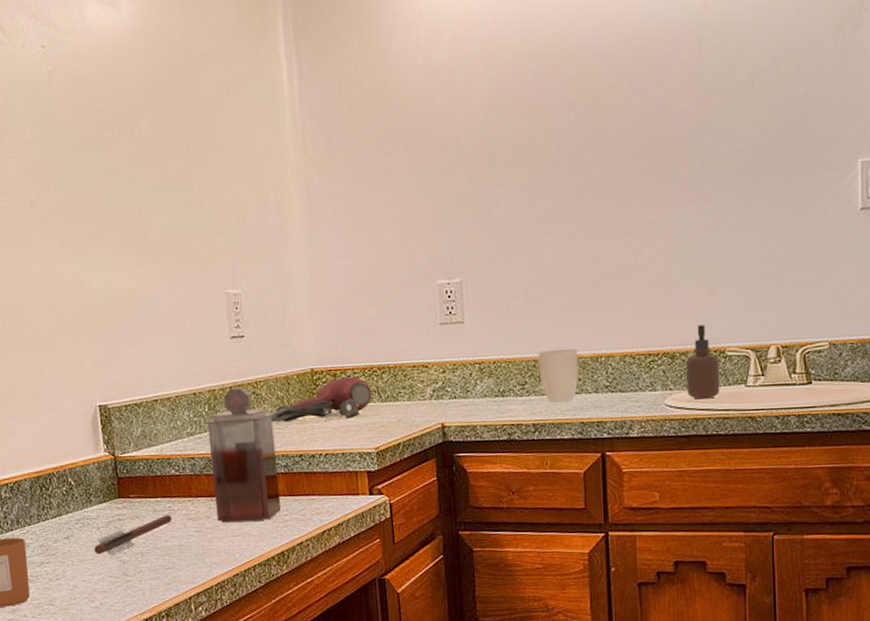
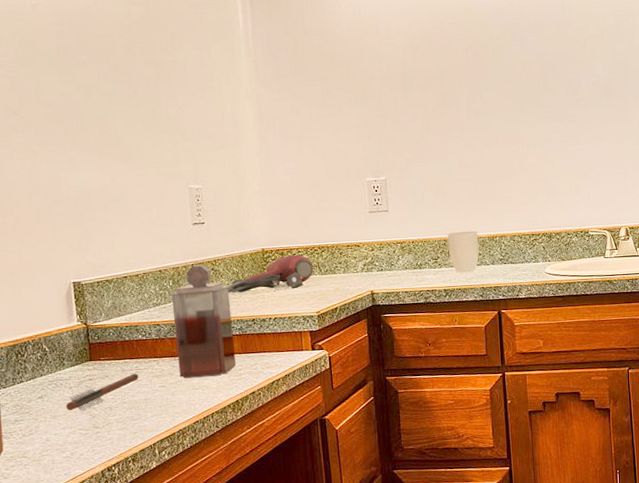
soap dispenser: present [686,325,720,399] -> none [560,212,586,268]

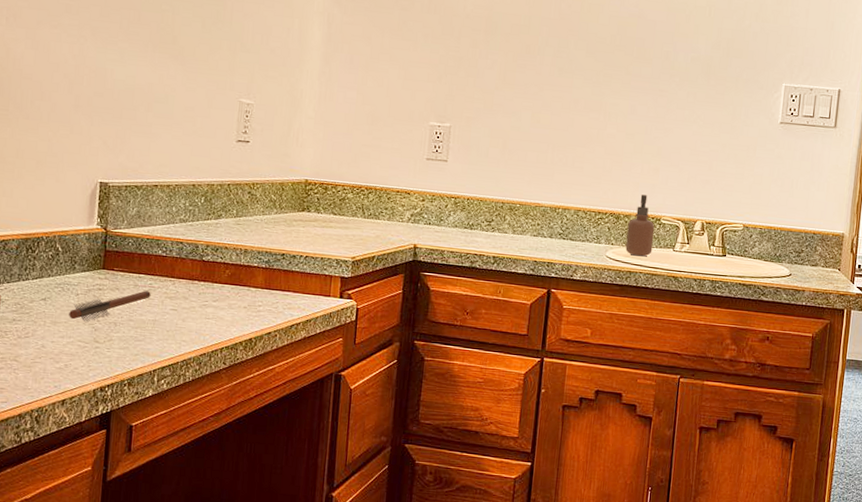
perfume bottle: present [171,264,236,378] -> none [194,185,263,308]
hair dryer: present [228,255,314,294] -> none [261,191,357,229]
mug: present [447,231,480,274] -> none [505,195,541,243]
soap dispenser: none [560,212,586,268] -> present [625,194,655,257]

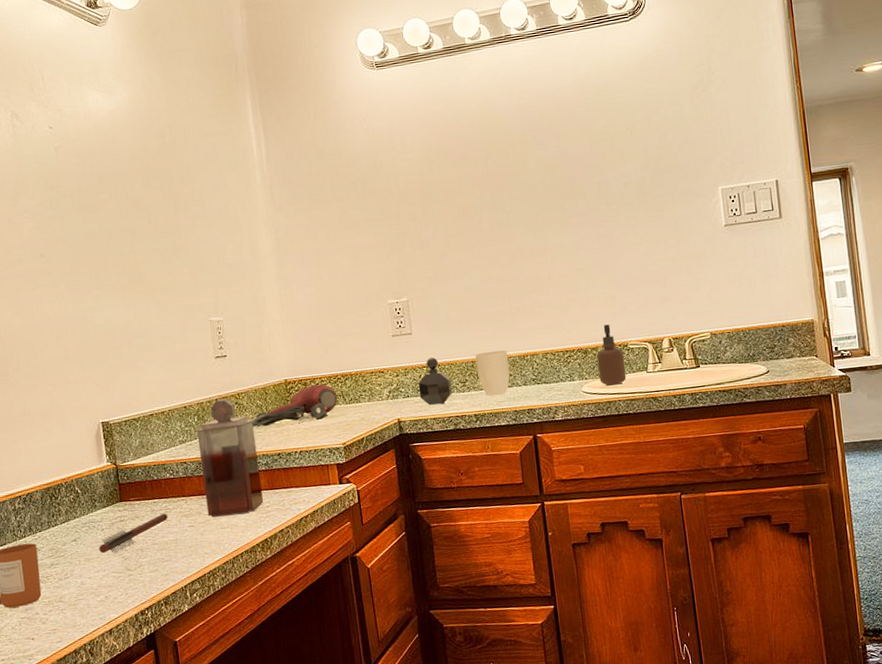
perfume bottle: none [194,185,263,308] -> present [196,398,263,517]
hair dryer: none [261,191,357,229] -> present [252,384,338,428]
perfume bottle: none [441,189,478,239] -> present [418,357,453,406]
mug: none [505,195,541,243] -> present [474,350,511,397]

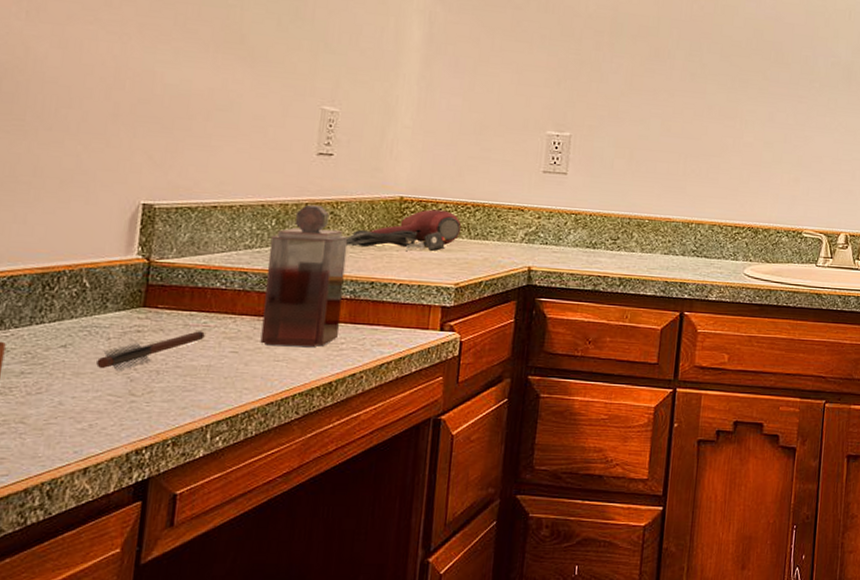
perfume bottle: present [418,357,453,406] -> none [560,205,601,260]
mug: present [474,350,511,397] -> none [632,210,672,262]
soap dispenser: present [597,324,627,386] -> none [765,207,796,273]

